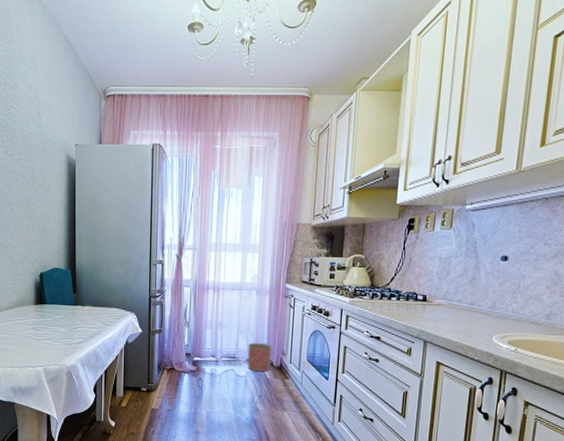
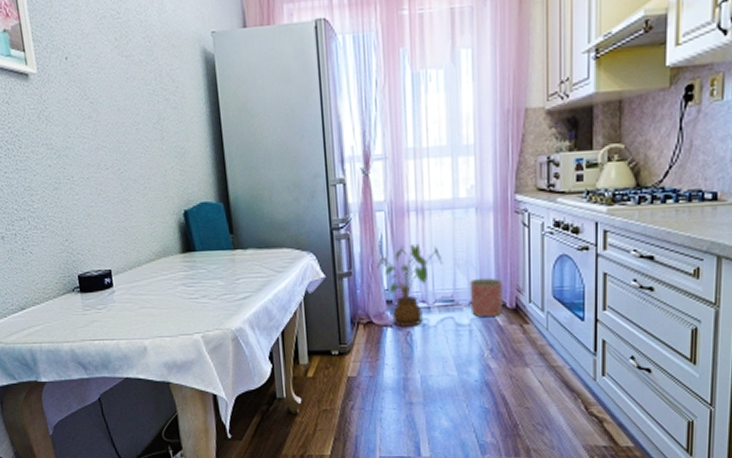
house plant: none [180,313,230,374] -> present [376,244,443,327]

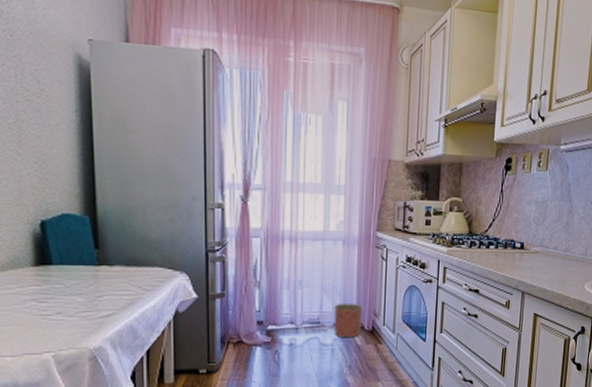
house plant: present [376,244,443,327] -> none [249,270,312,346]

